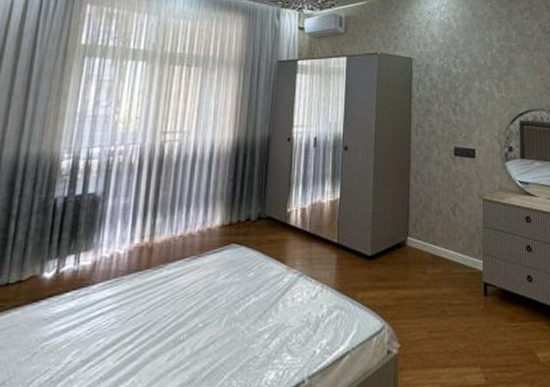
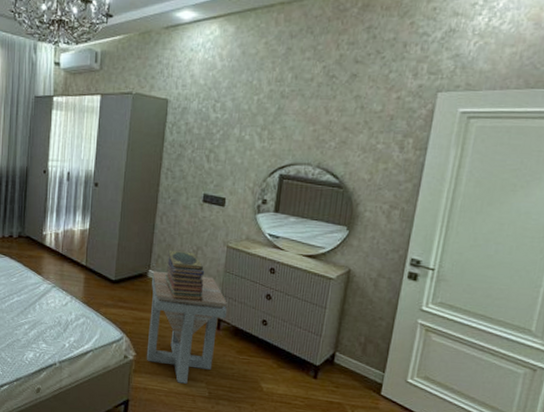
side table: none [411,235,492,374] -> present [146,270,228,384]
book stack: none [425,210,466,268] -> present [165,250,205,302]

